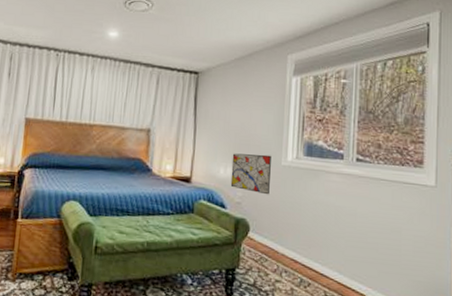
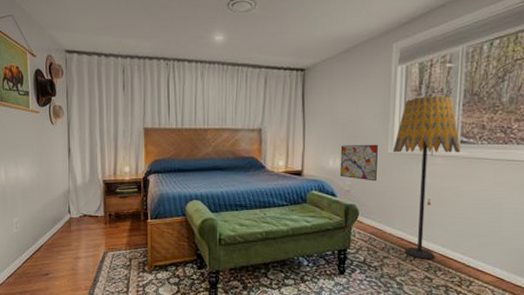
floor lamp: none [287,110,357,287] -> present [393,96,461,259]

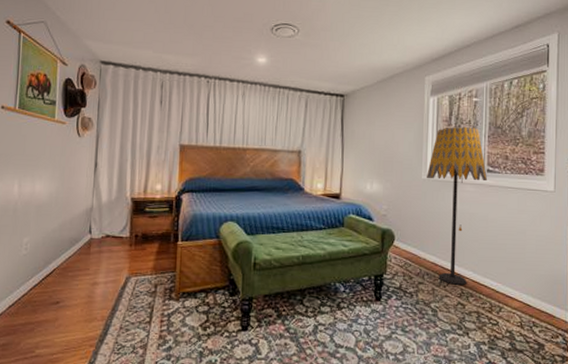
wall art: present [339,144,378,182] -> none [376,169,412,207]

